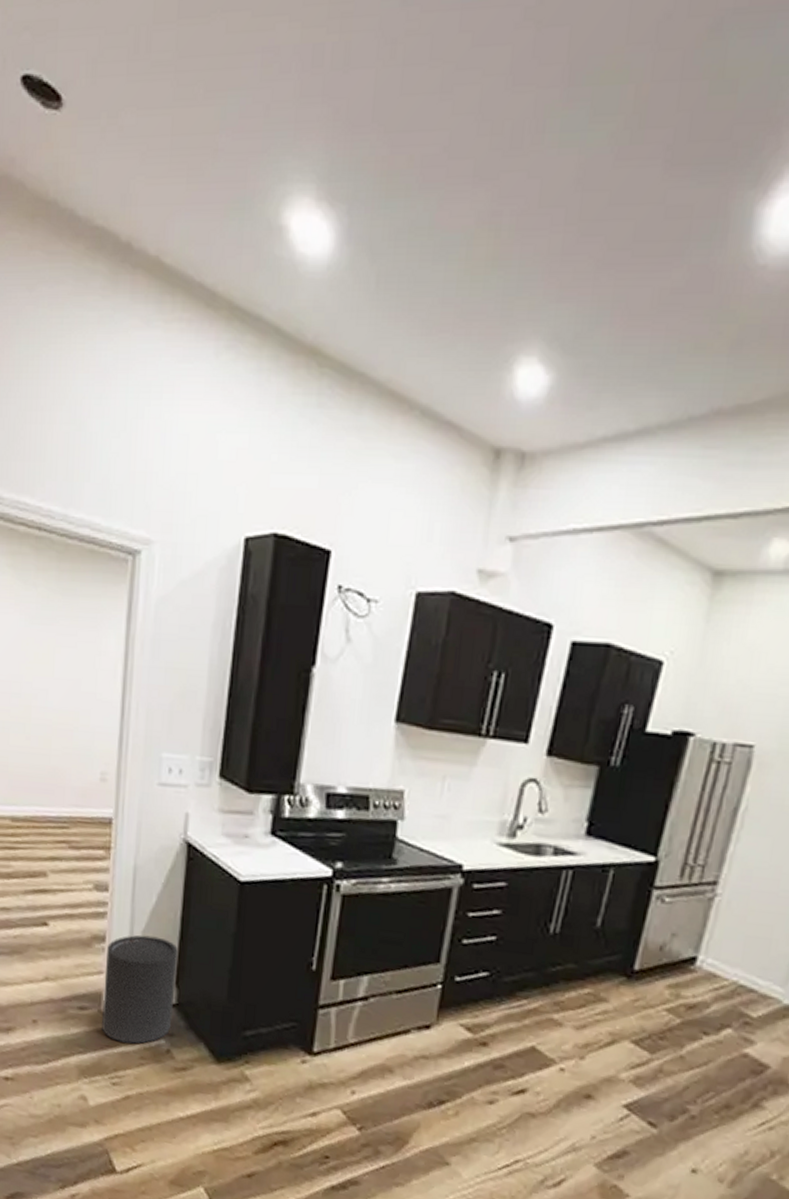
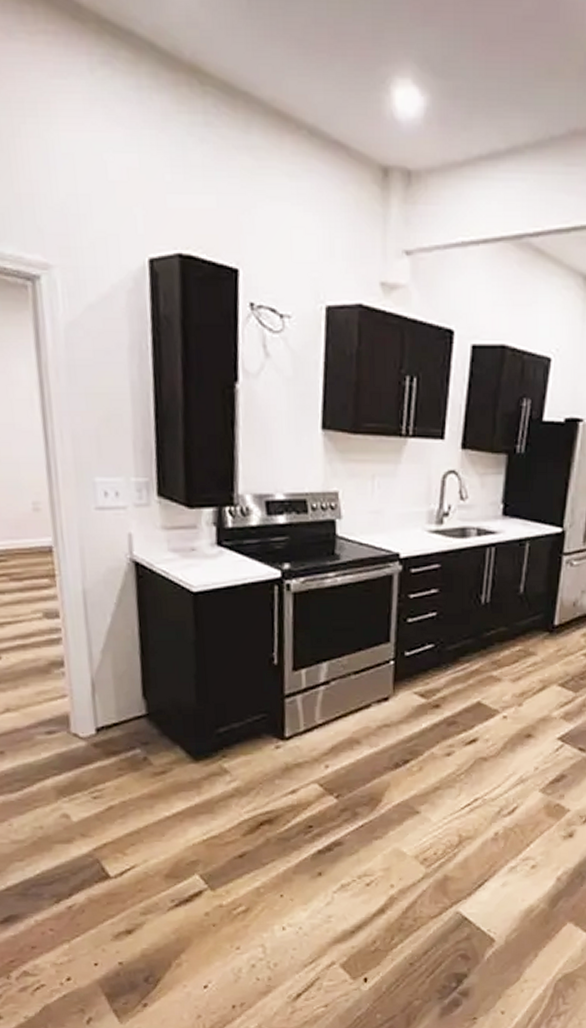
trash can: present [101,935,179,1044] -> none [67,654,145,758]

